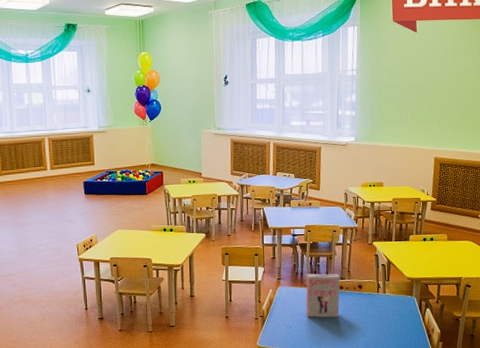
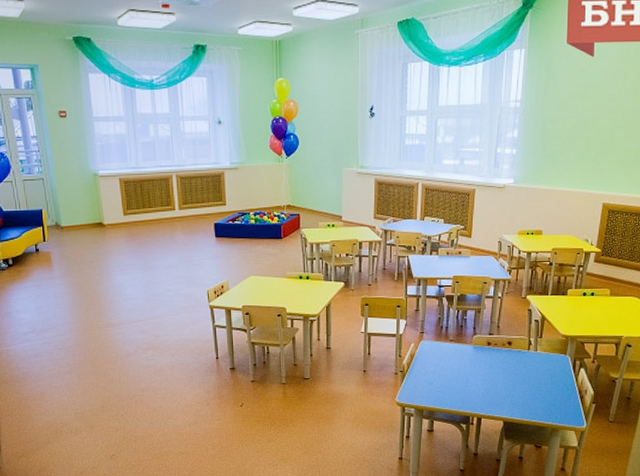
board game: present [305,273,340,318] -> none [449,328,488,375]

